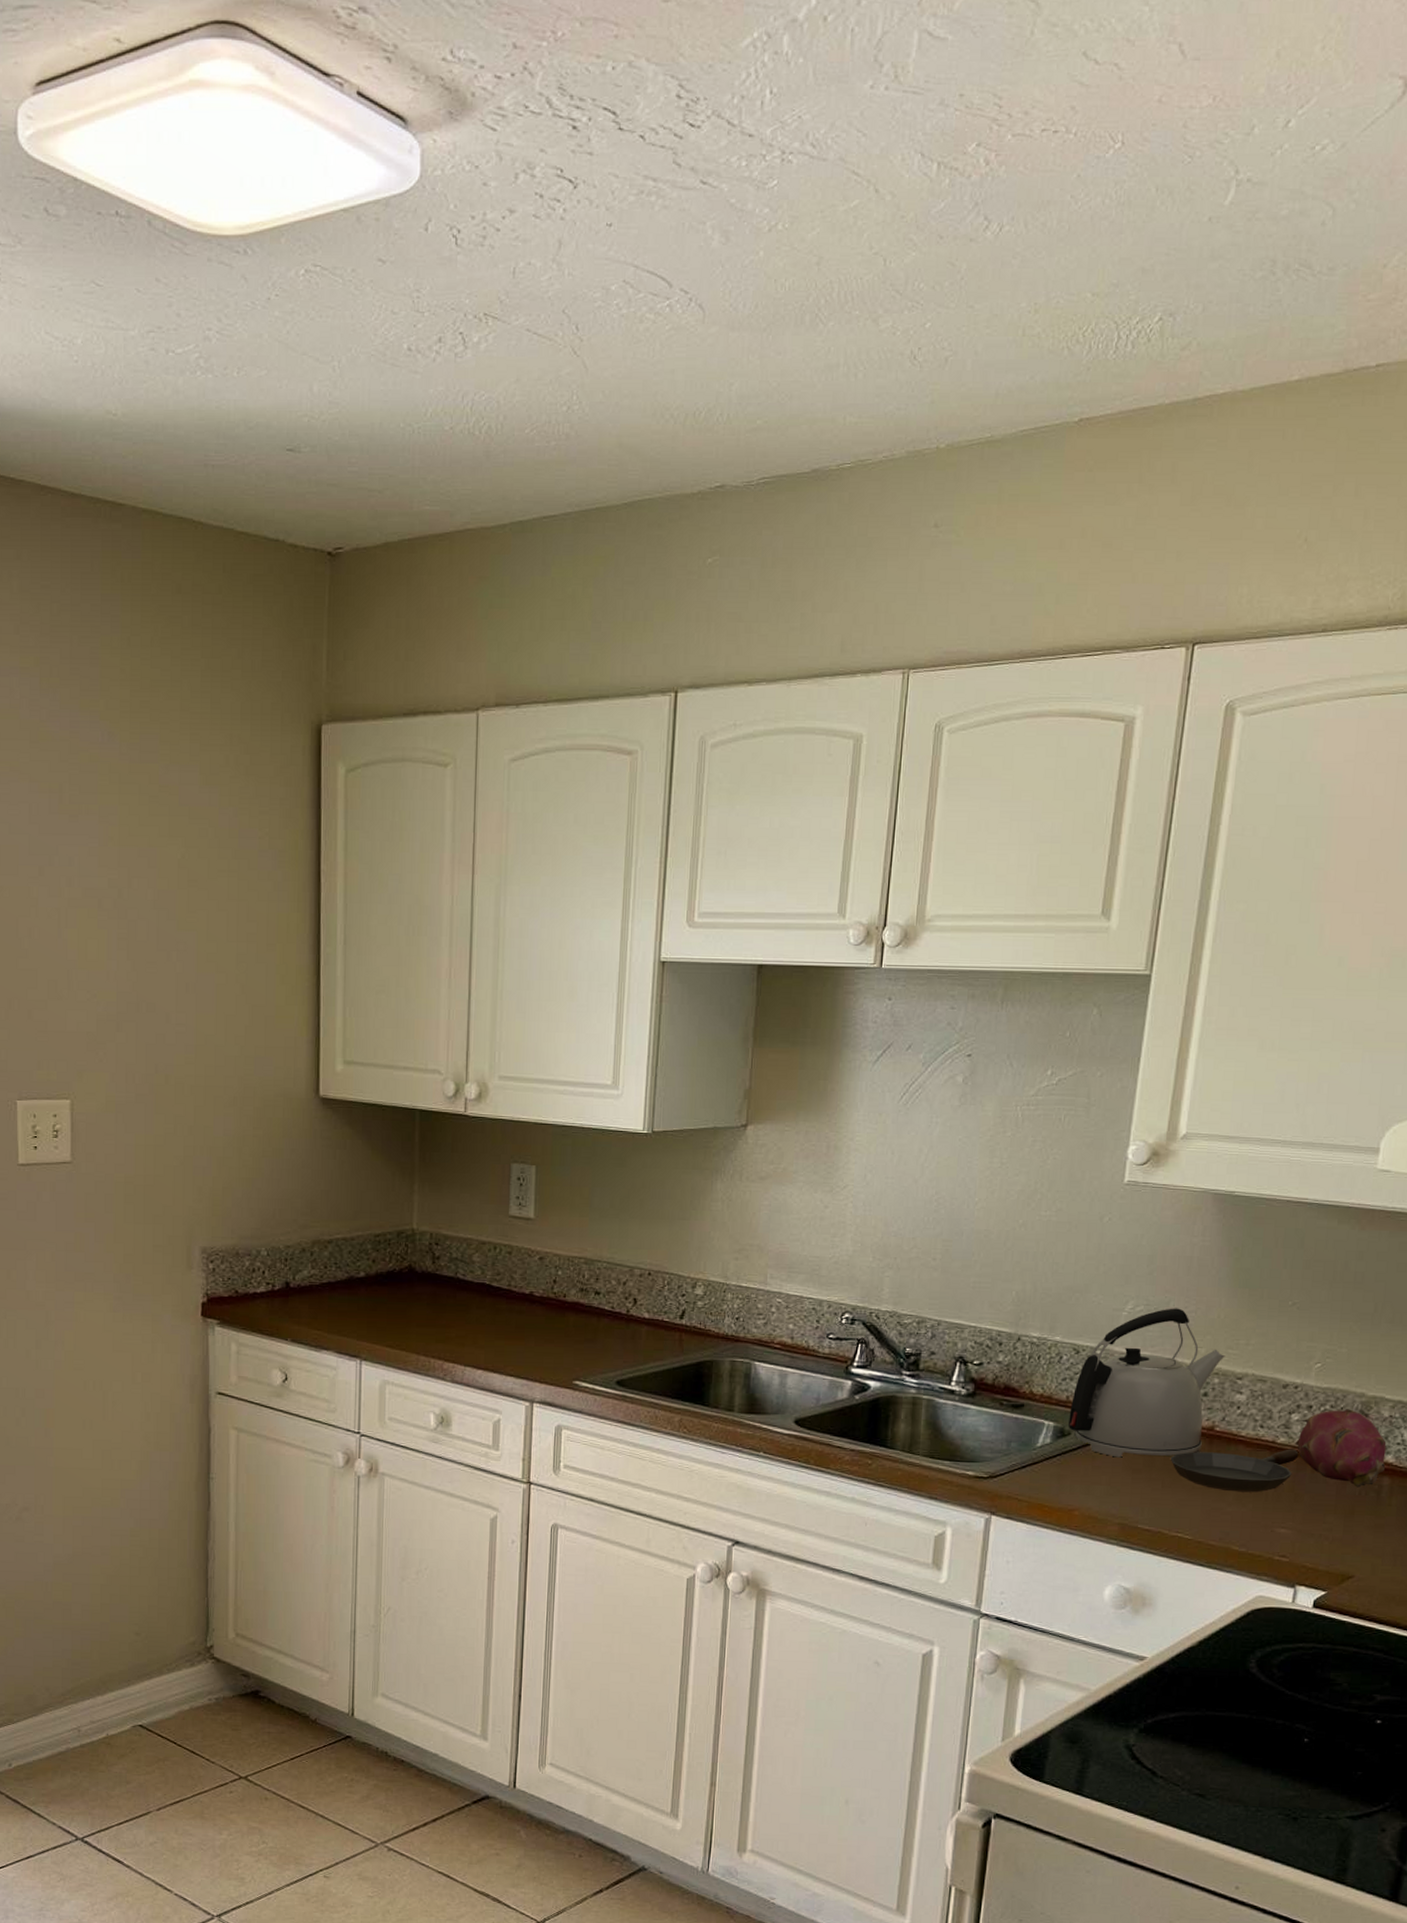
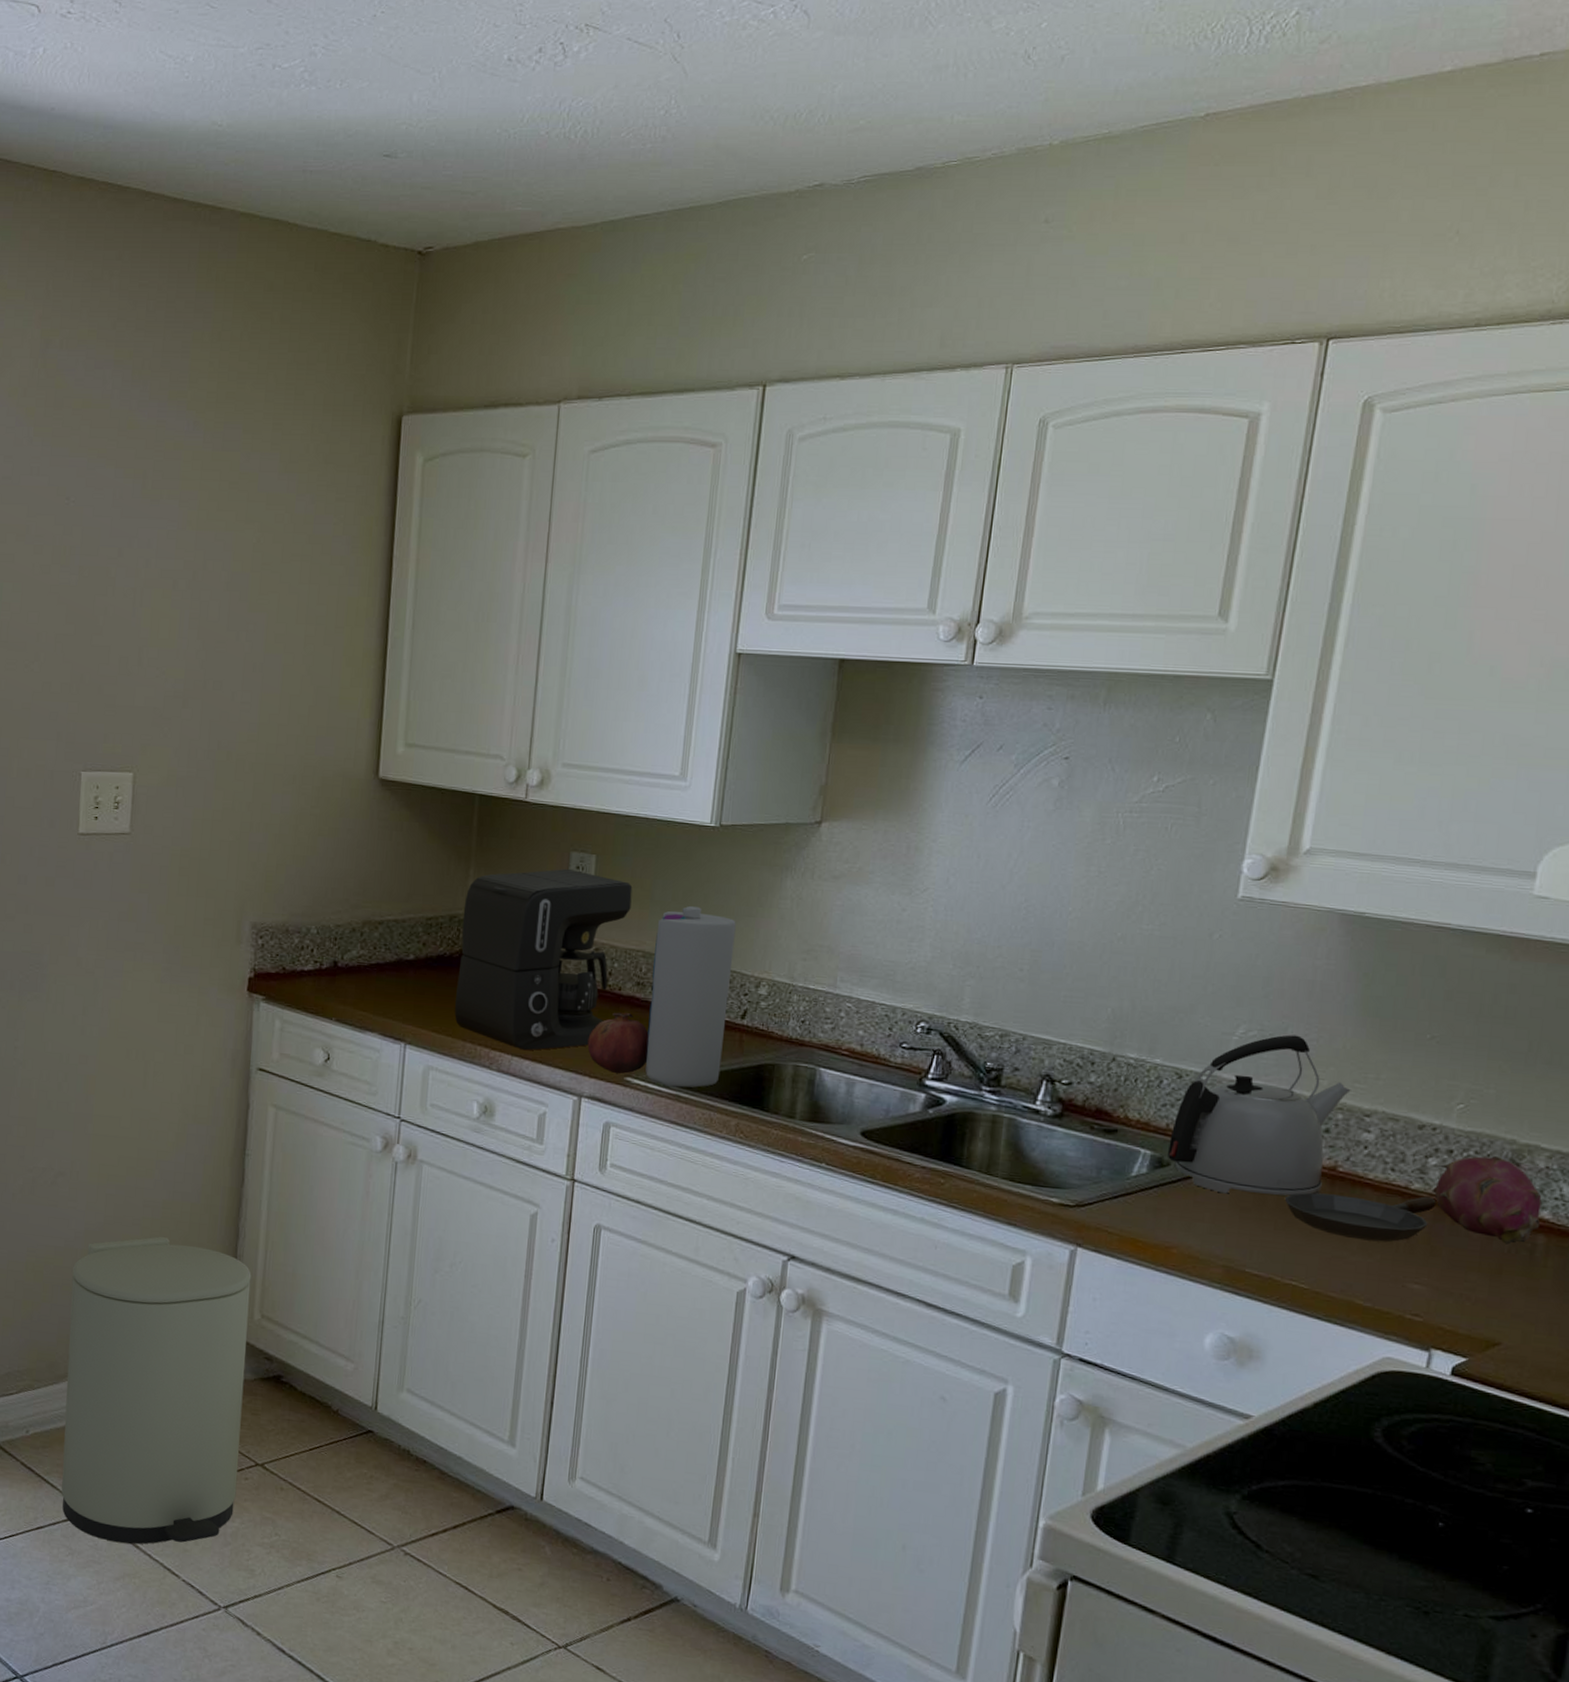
pedal bin: none [43,1564,223,1864] -> present [61,1236,252,1544]
coffee maker: none [406,1181,572,1361] -> present [454,869,633,1051]
fruit: none [536,1319,595,1379] -> present [587,1012,649,1074]
paper towel holder: none [592,1212,672,1388] -> present [646,906,736,1088]

